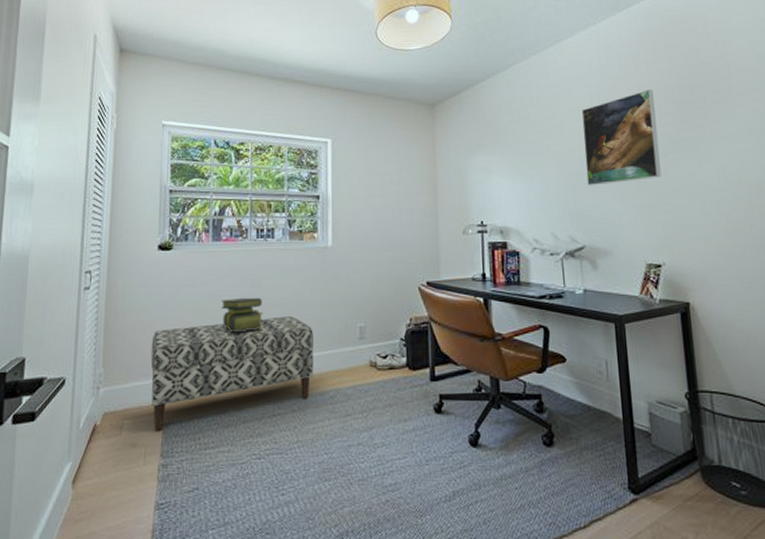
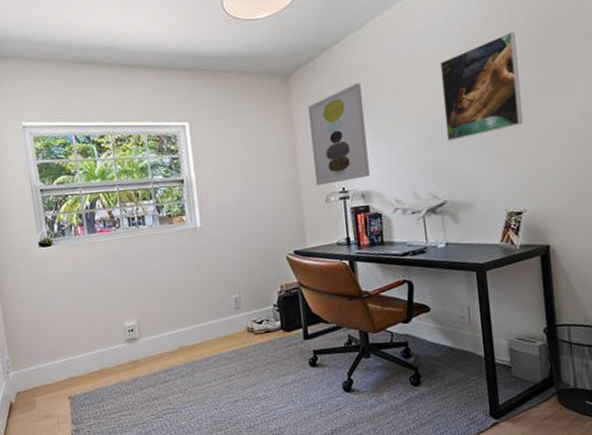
bench: present [150,316,314,431] -> none [47,294,197,403]
stack of books: present [221,297,264,333] -> none [105,280,146,314]
wall art: none [452,120,509,216] -> present [308,83,370,186]

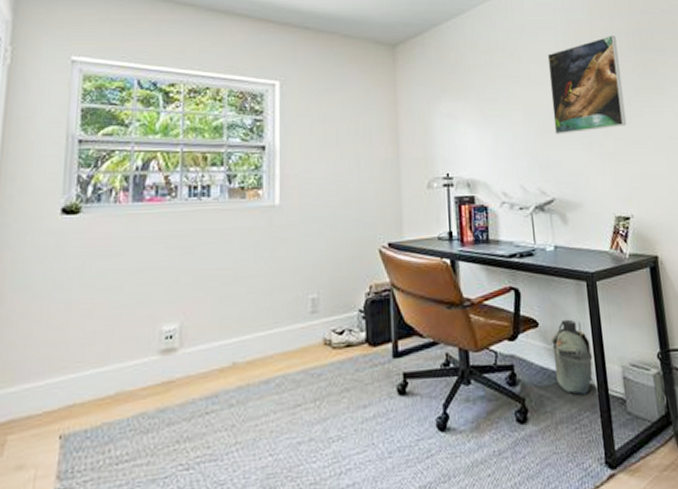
wall art: present [308,83,370,186] -> none [414,63,476,168]
military canteen: none [442,304,481,364] -> present [552,319,593,395]

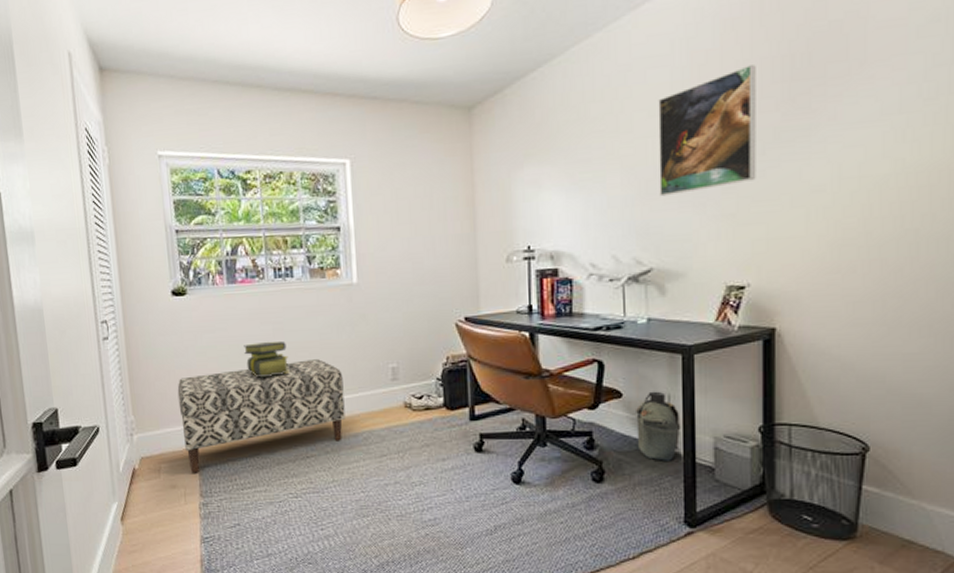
bench: none [46,290,257,446] -> present [177,359,346,473]
stack of books: none [142,268,196,313] -> present [244,340,290,378]

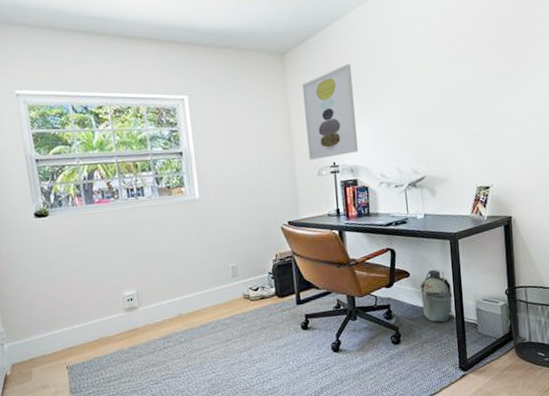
bench: present [177,359,346,473] -> none [44,264,196,373]
stack of books: present [244,340,290,378] -> none [103,251,145,284]
wall art: none [493,120,562,242] -> present [302,64,358,160]
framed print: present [658,65,756,197] -> none [421,23,492,121]

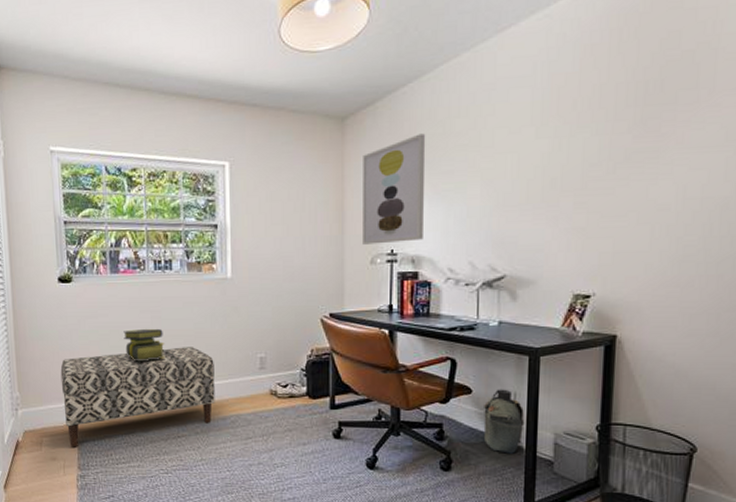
bench: none [44,264,196,373] -> present [60,347,215,447]
stack of books: none [103,251,145,284] -> present [123,328,165,362]

